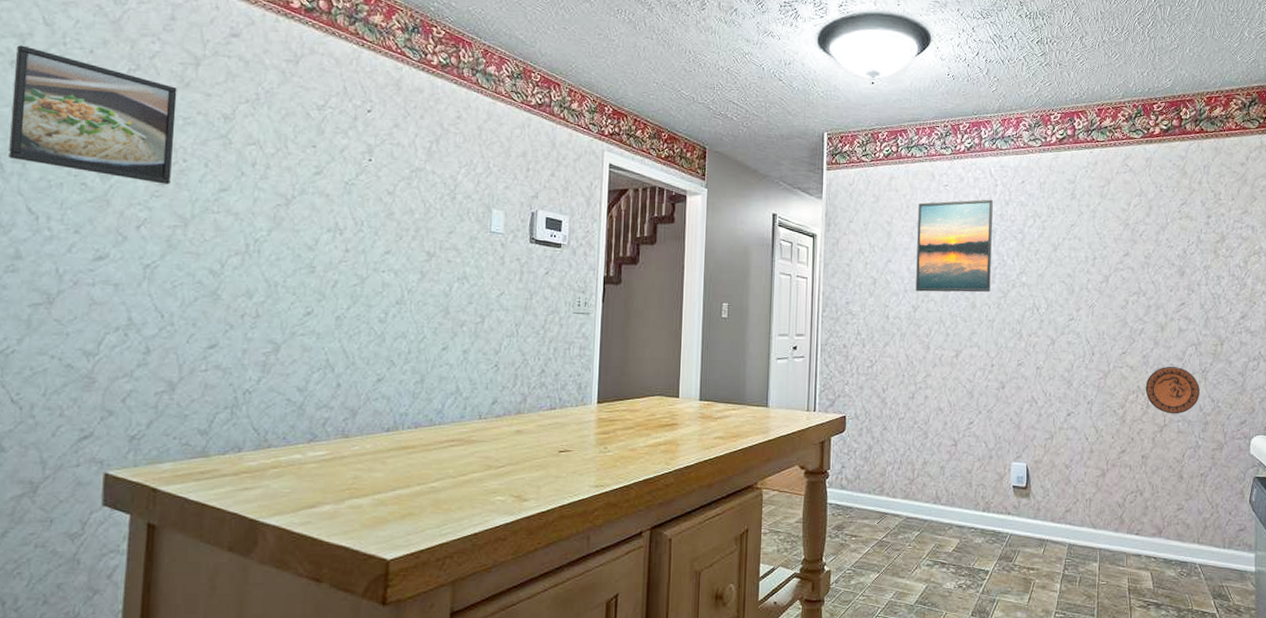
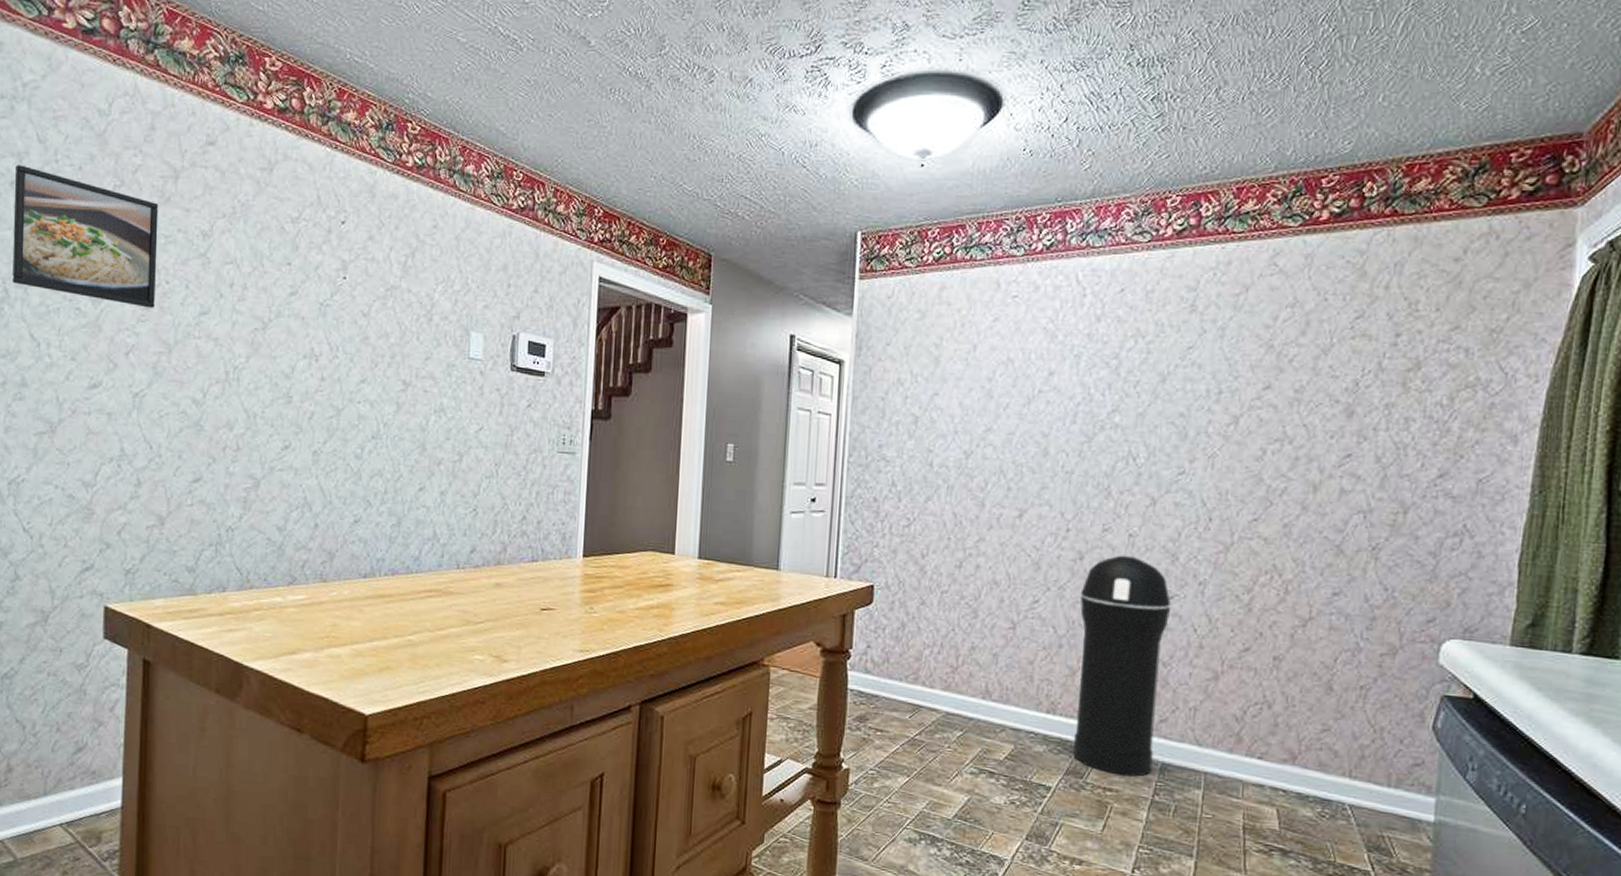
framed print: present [916,199,993,293] -> none [969,314,1079,436]
trash can: none [1003,383,1069,557] -> present [1073,555,1171,777]
decorative plate: present [1145,366,1200,414] -> none [1284,539,1367,605]

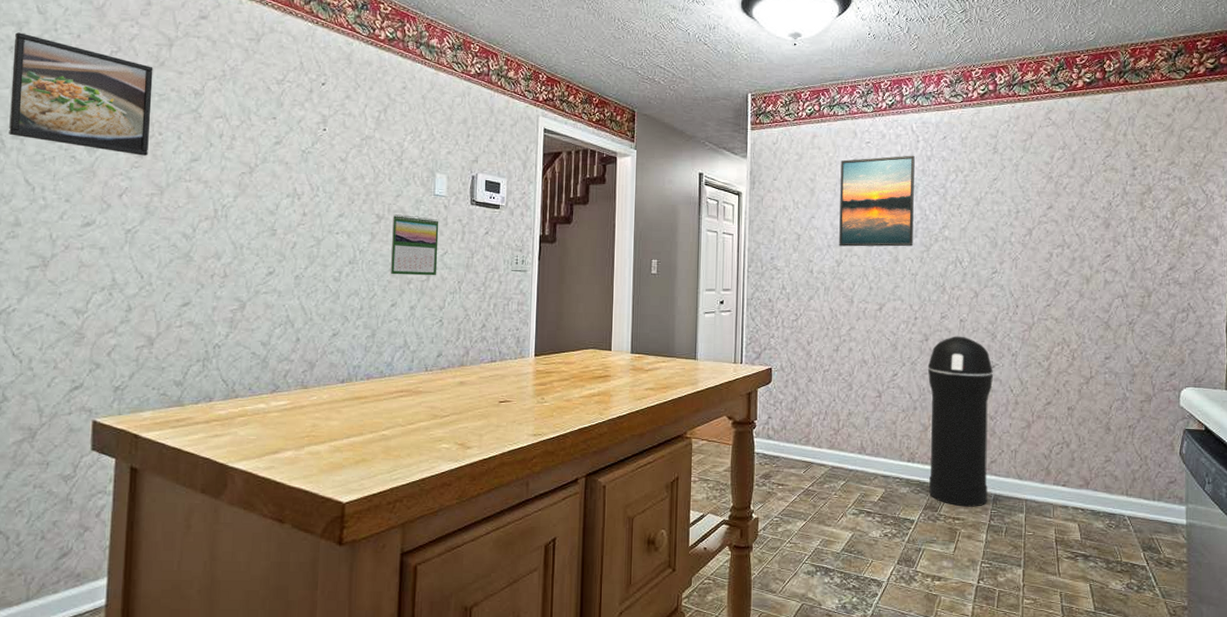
calendar: none [417,381,474,456] -> present [390,214,439,276]
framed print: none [969,314,1079,436] -> present [839,155,915,247]

